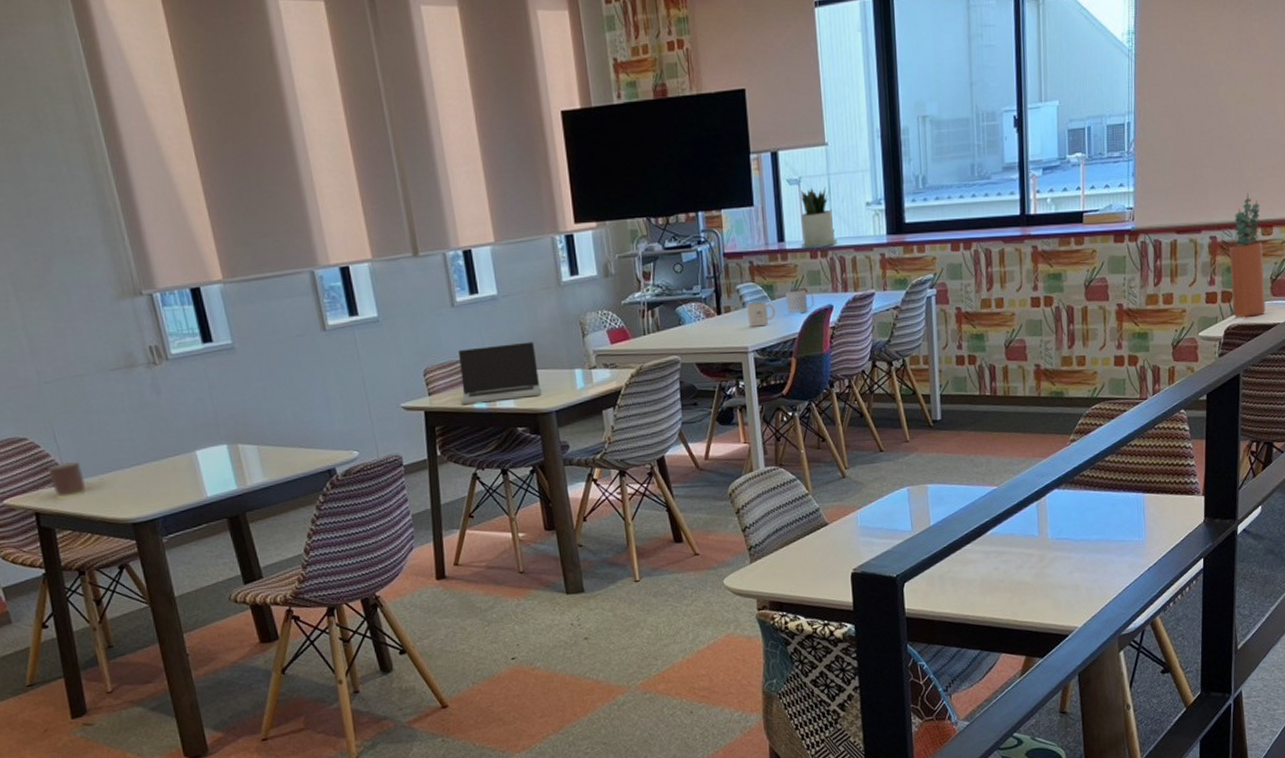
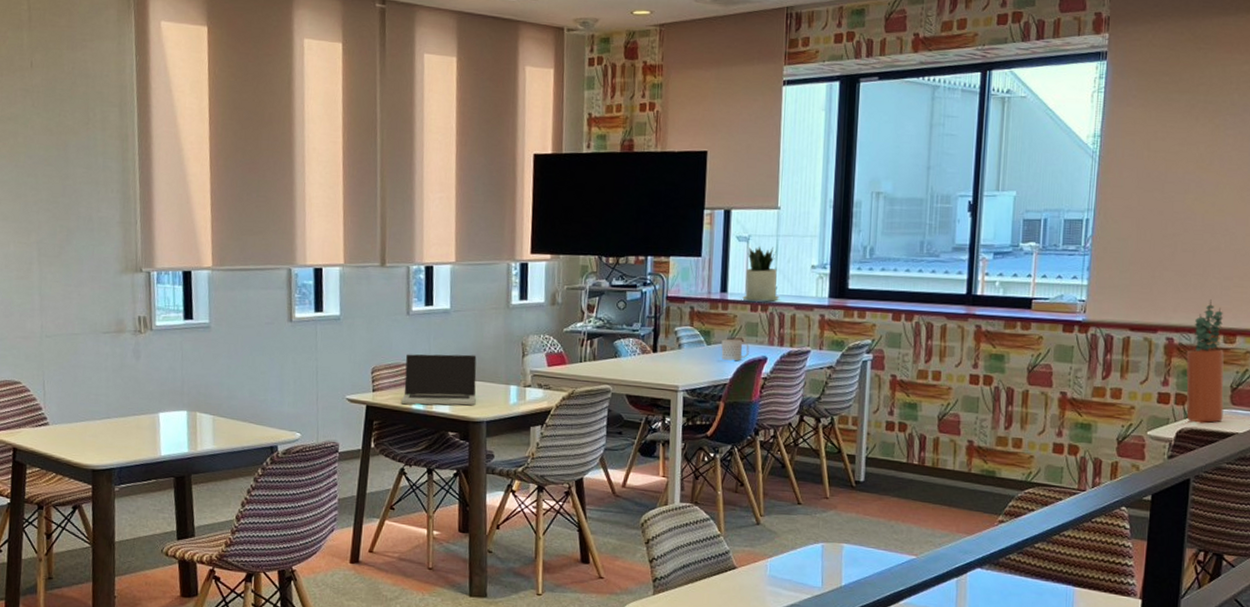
mug: present [48,462,86,498] -> none [32,408,61,439]
mug: present [746,301,775,327] -> none [681,344,710,369]

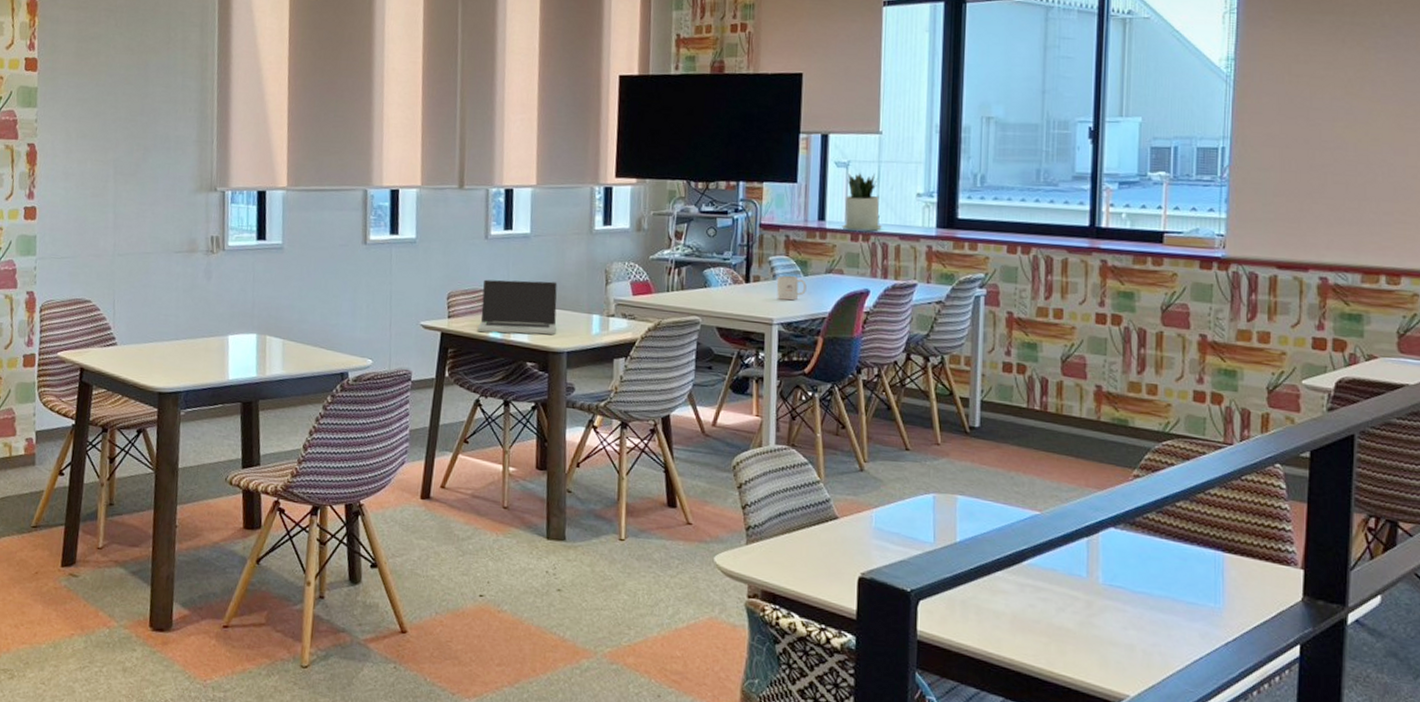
mug: none [681,344,710,369] -> present [776,275,807,301]
mug: present [721,338,749,362] -> none [819,269,850,294]
vase: present [1186,299,1224,423] -> none [1343,236,1390,373]

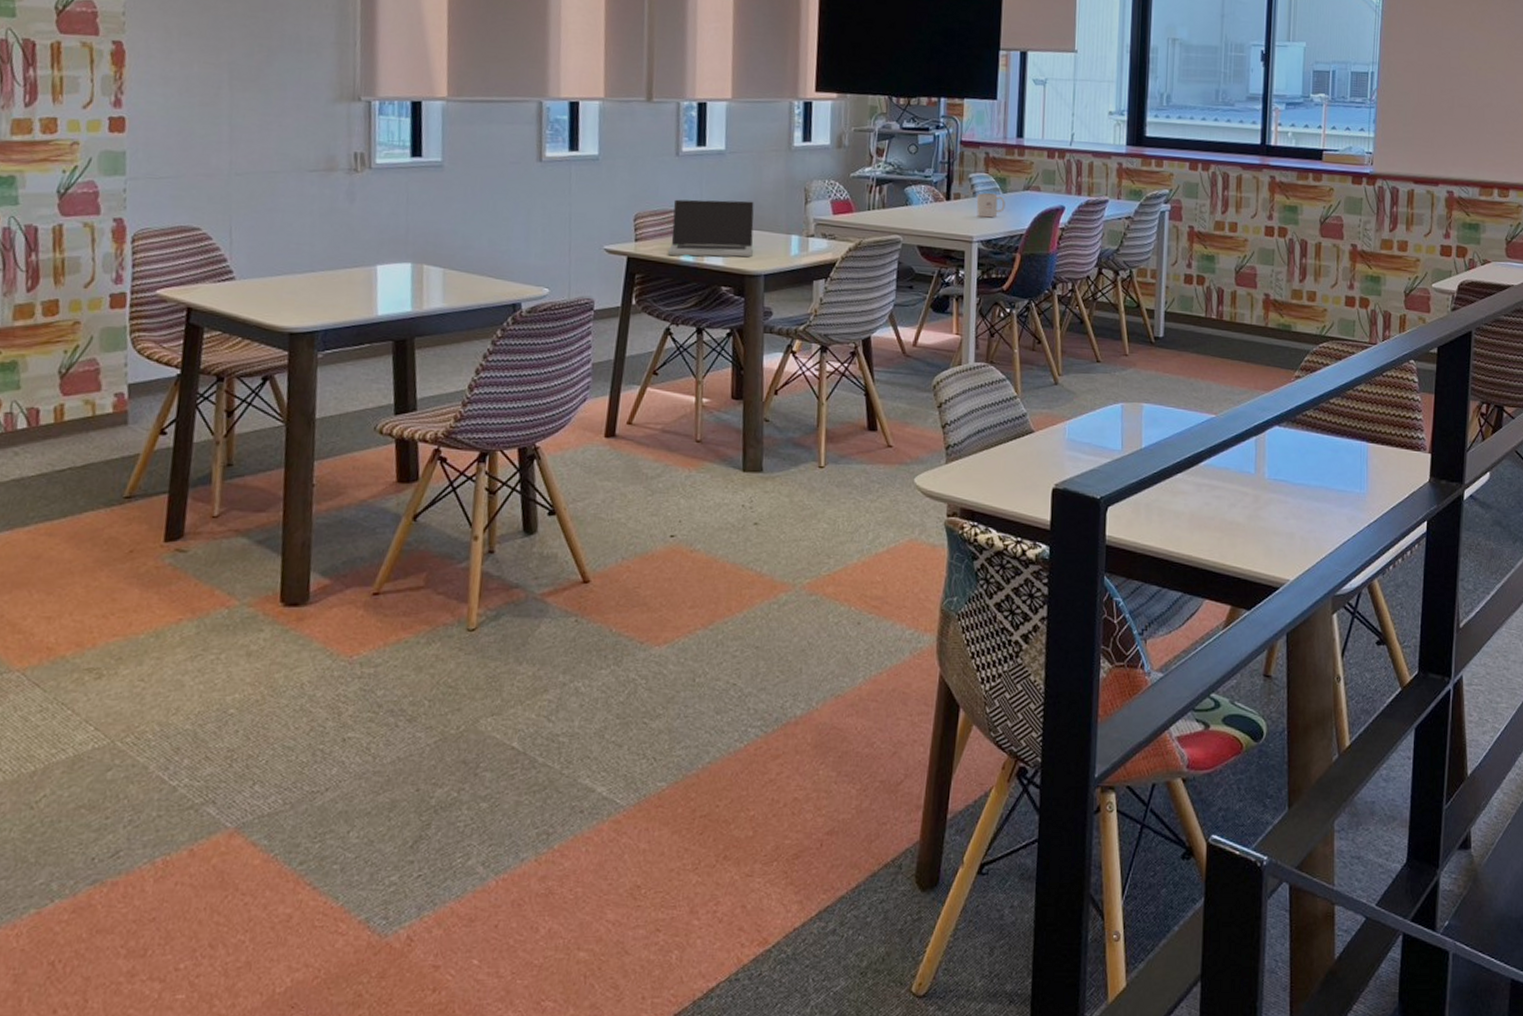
planter: present [842,173,882,232] -> none [1039,91,1077,149]

